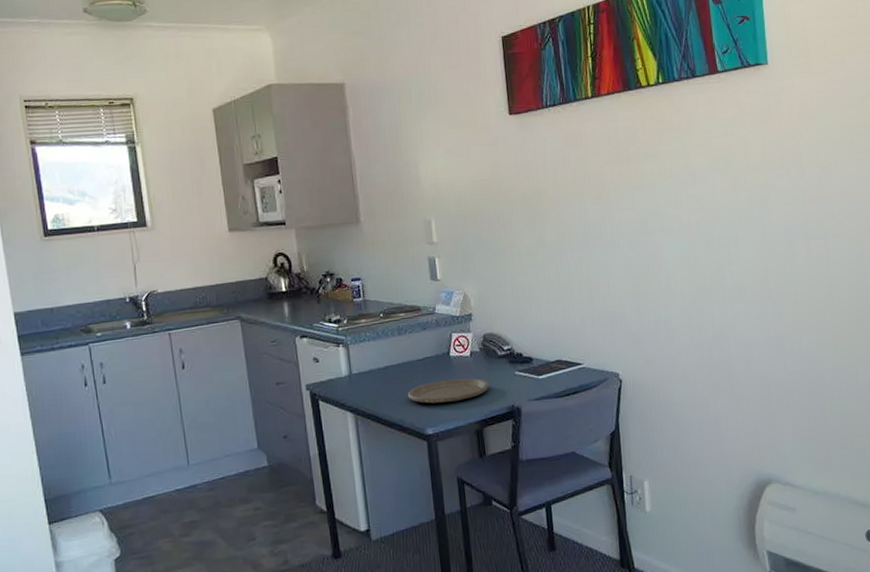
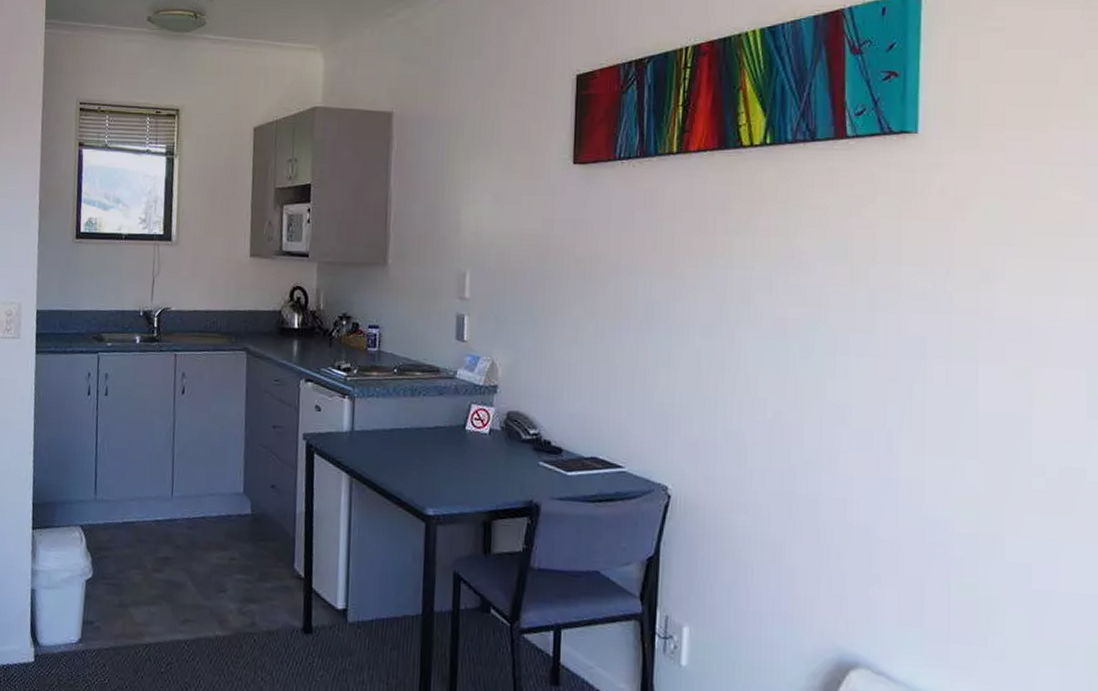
plate: present [407,378,490,404] -> none [411,456,507,483]

